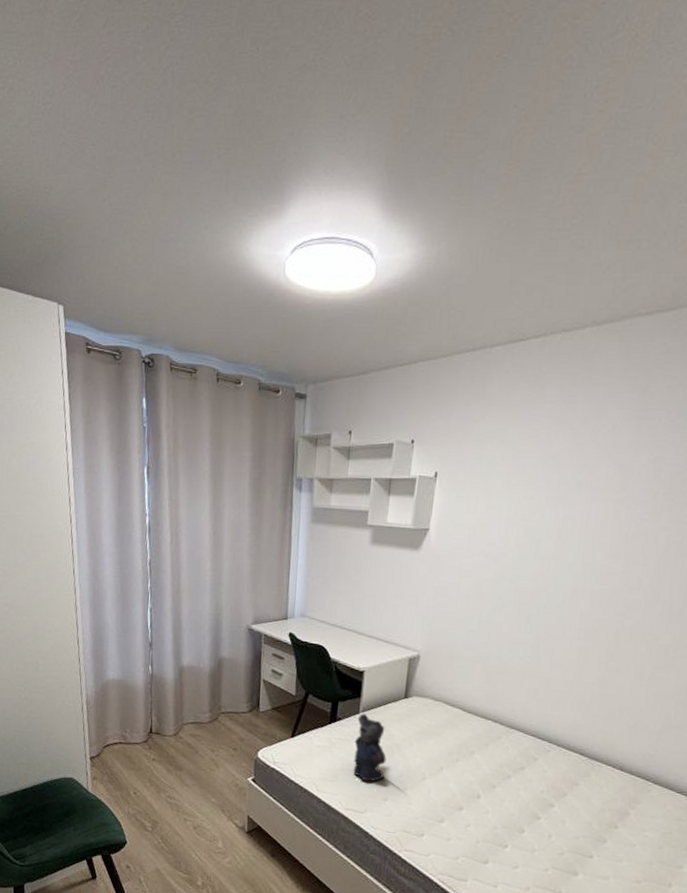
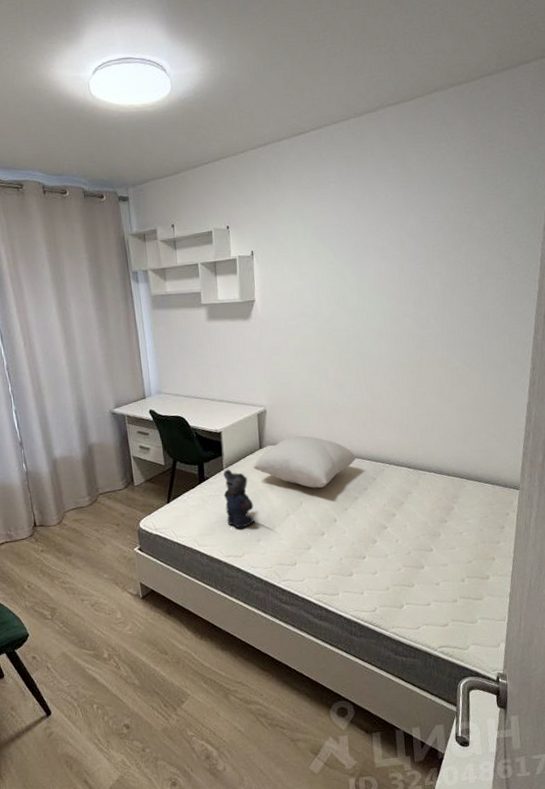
pillow: none [392,691,519,756] -> present [252,435,357,488]

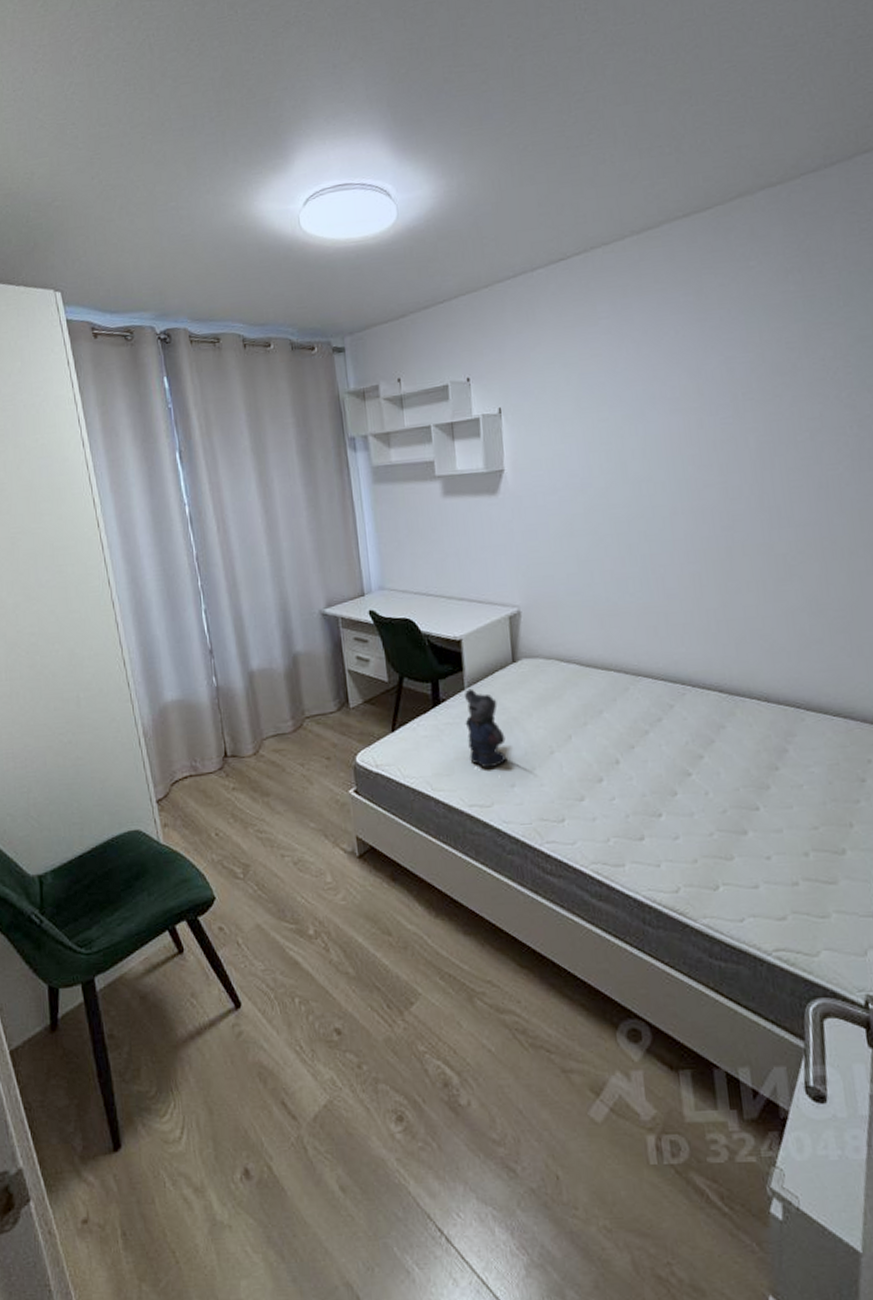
pillow: present [252,435,357,488] -> none [503,646,647,717]

